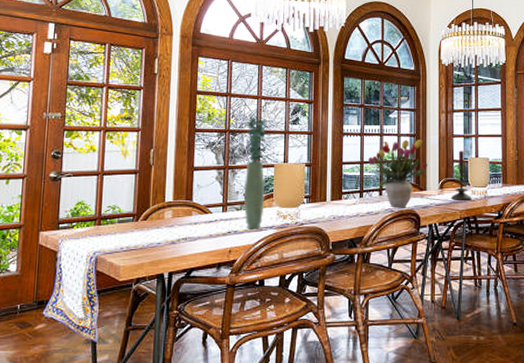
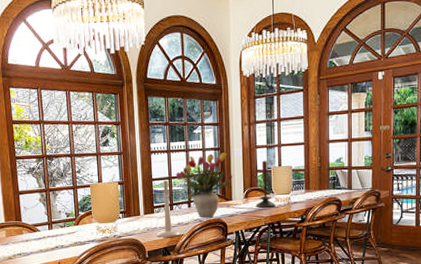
vase: present [243,113,267,229] -> none [61,138,85,244]
candlestick: none [343,164,370,228] -> present [156,180,181,238]

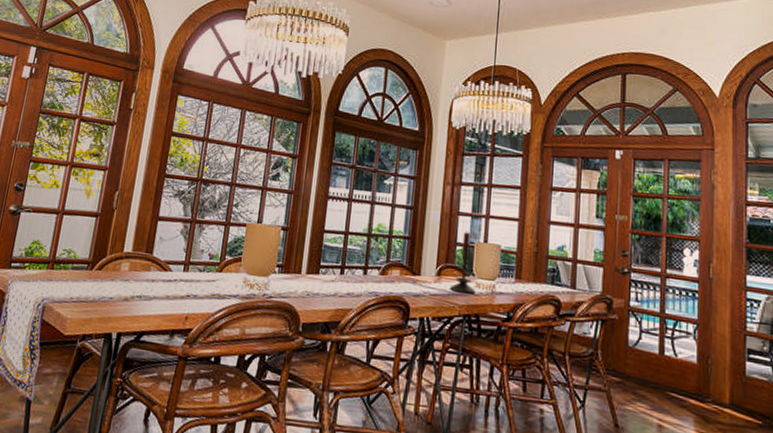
candlestick: present [156,180,181,238] -> none [317,234,349,311]
flower arrangement: present [176,152,233,218] -> none [354,211,426,294]

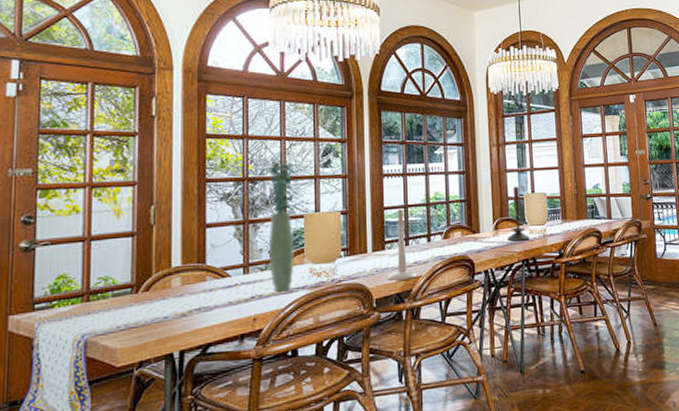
vase: none [207,162,244,297] -> present [268,157,294,292]
candlestick: none [317,234,349,311] -> present [387,209,418,281]

